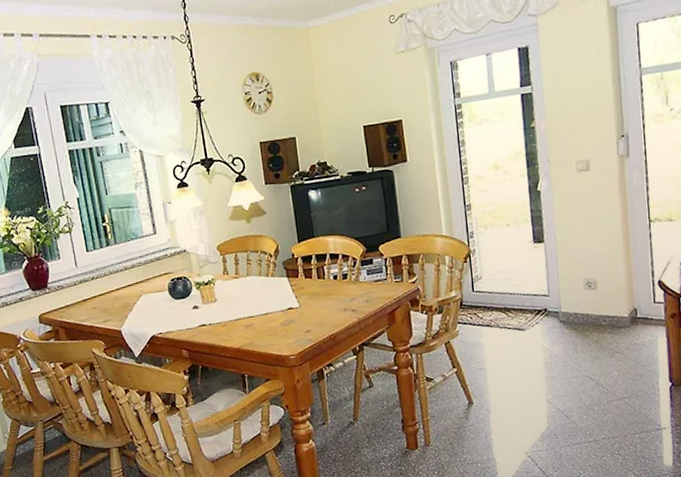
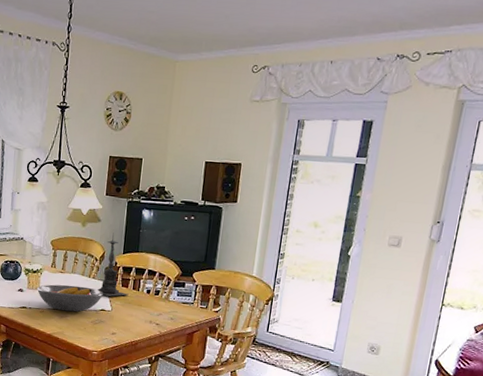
fruit bowl: none [212,287,288,320] -> present [36,284,104,312]
candle holder: none [278,222,315,292] -> present [98,233,129,296]

